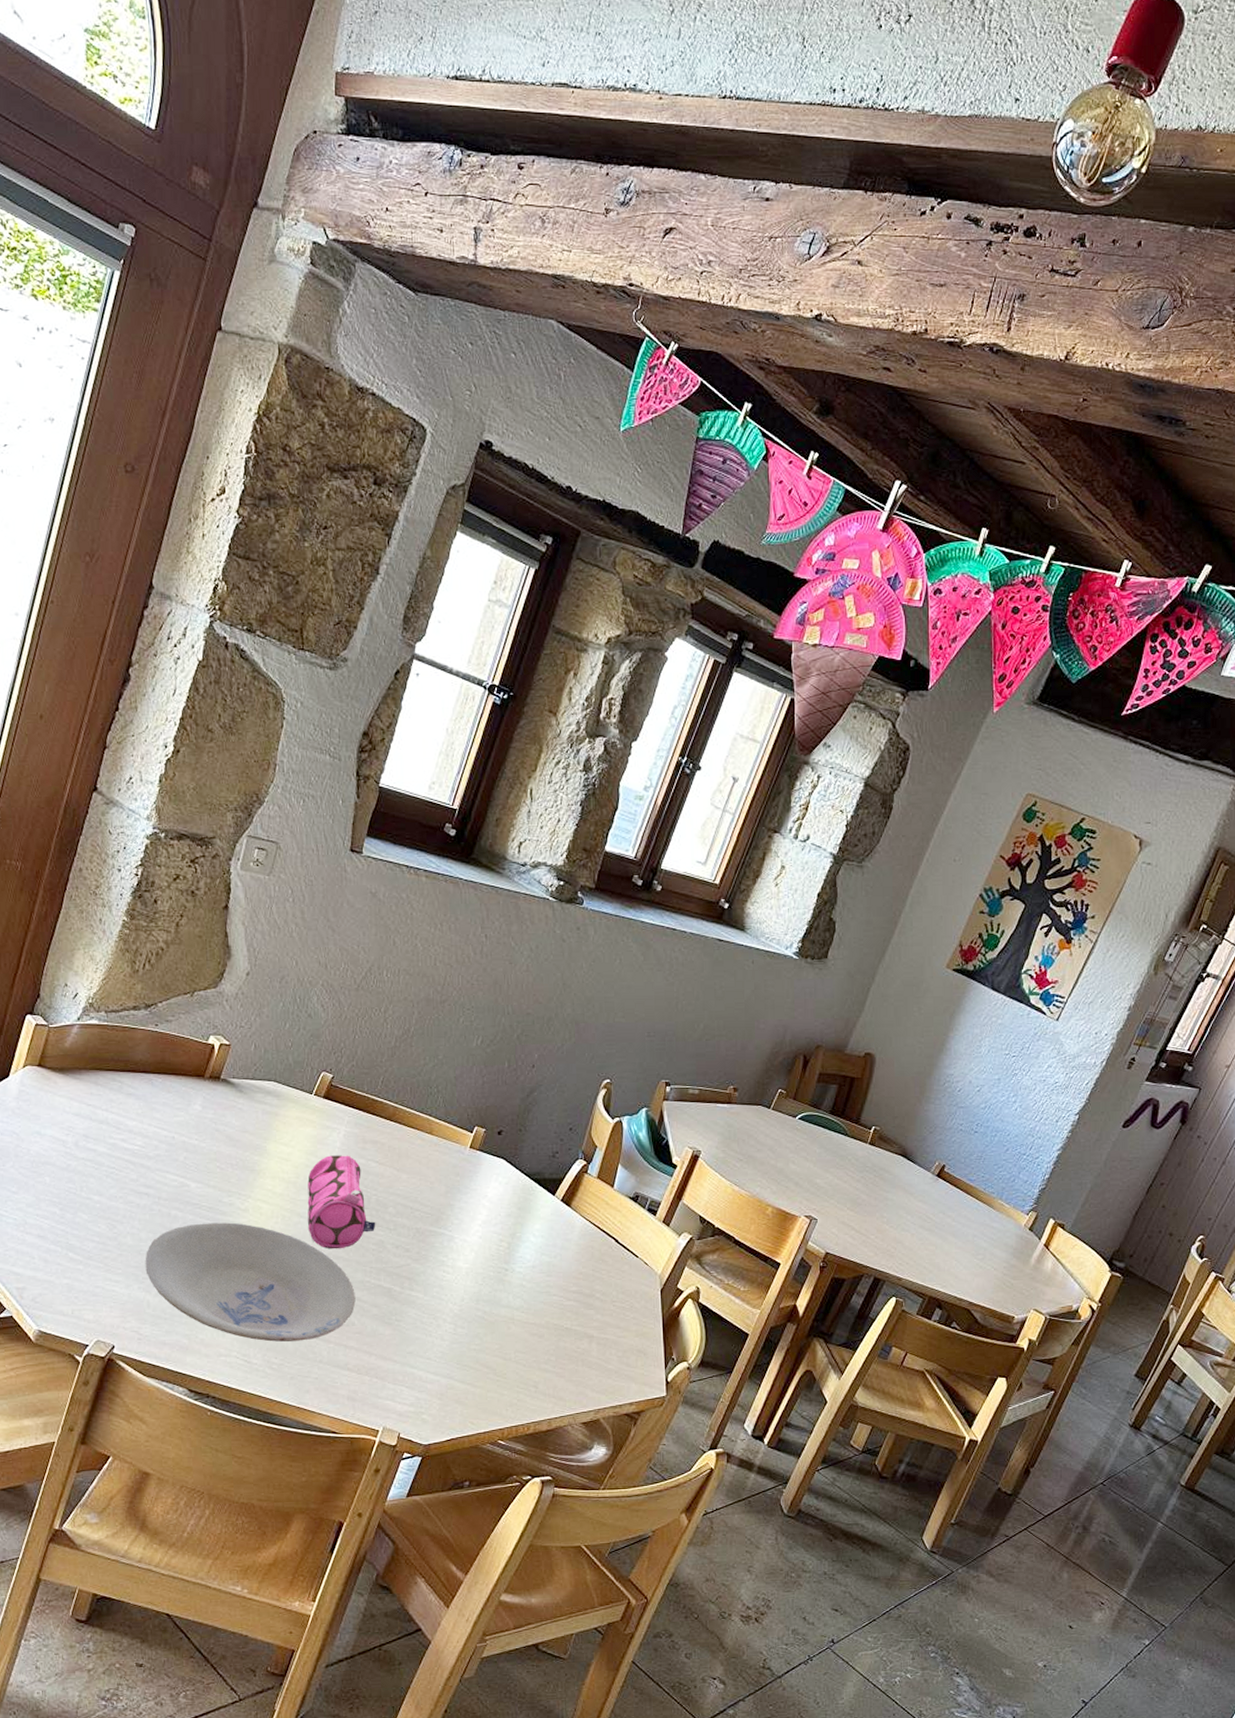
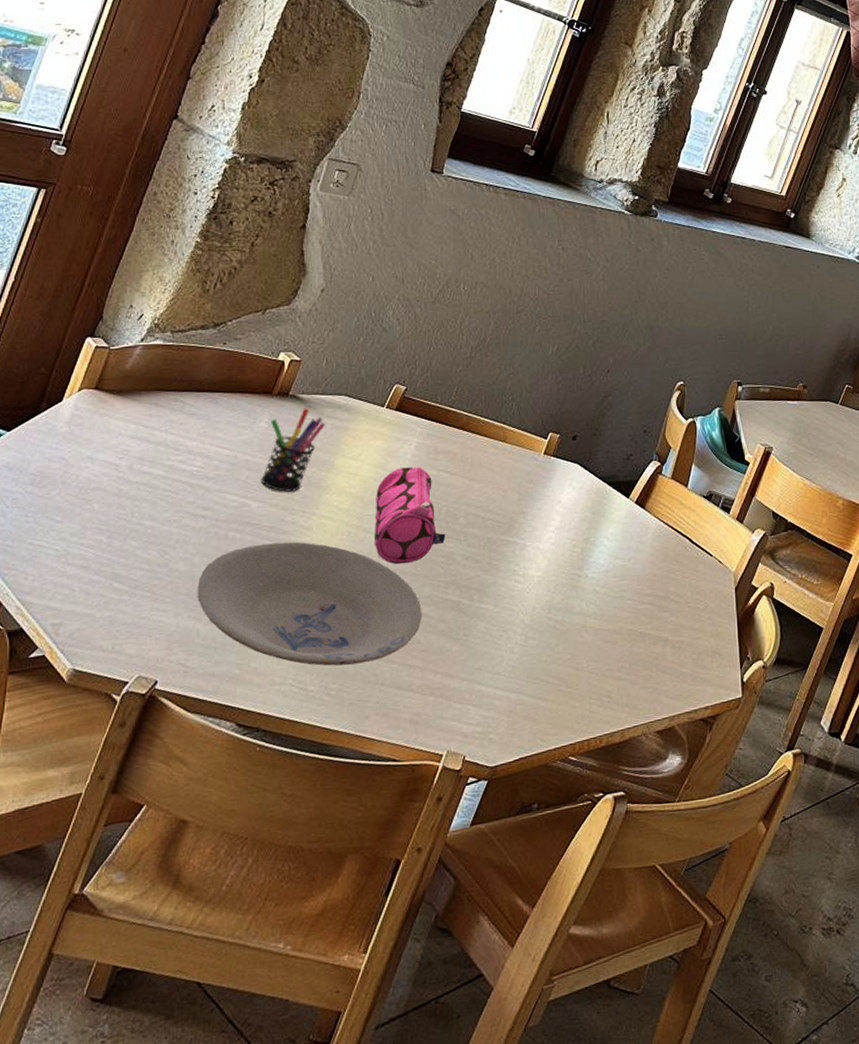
pen holder: none [198,1092,257,1174] -> present [260,408,326,492]

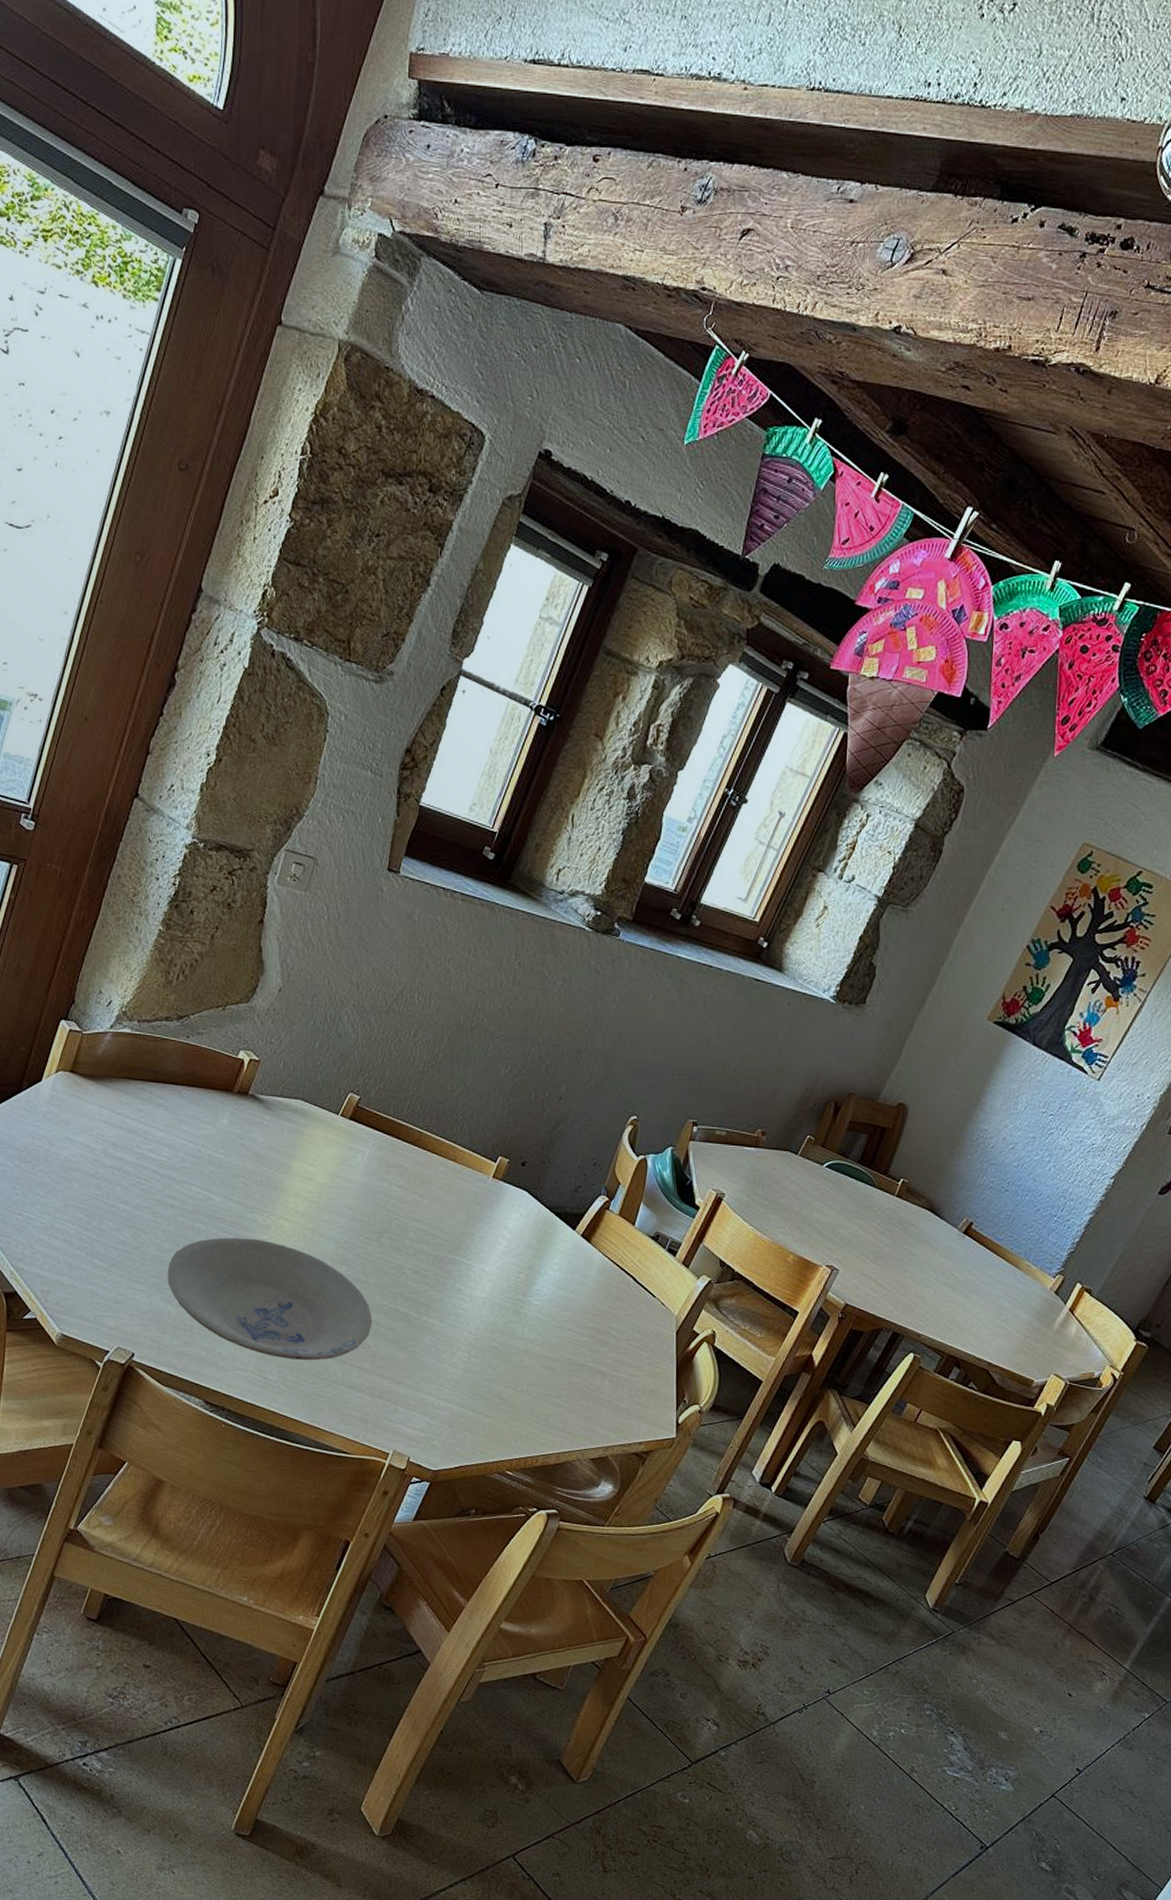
pen holder: present [260,408,326,492] -> none [223,1109,284,1190]
pencil case: present [375,466,446,565] -> none [329,1177,396,1272]

